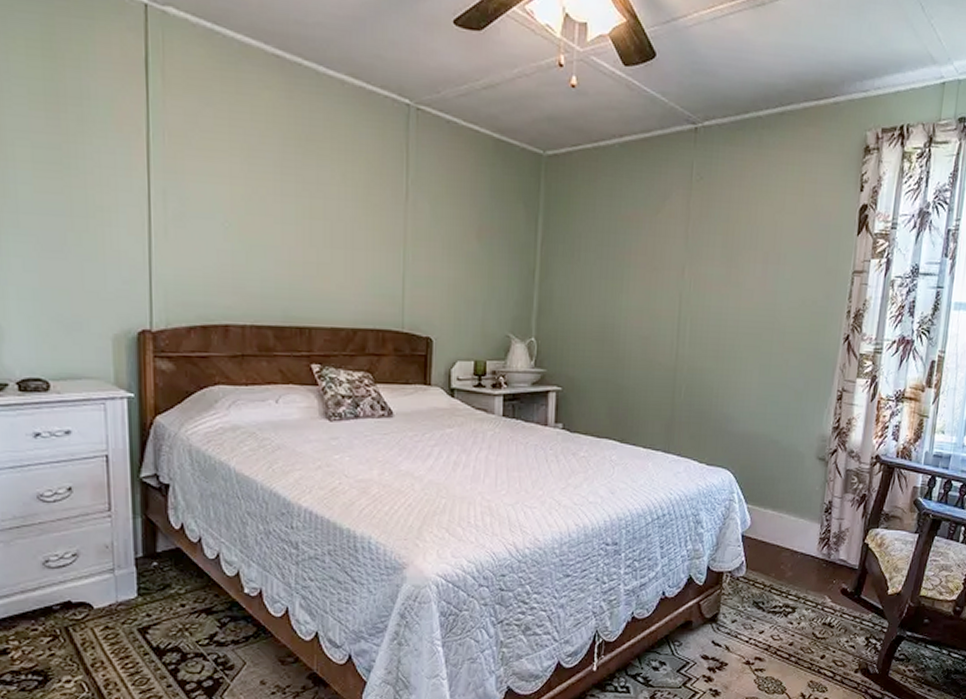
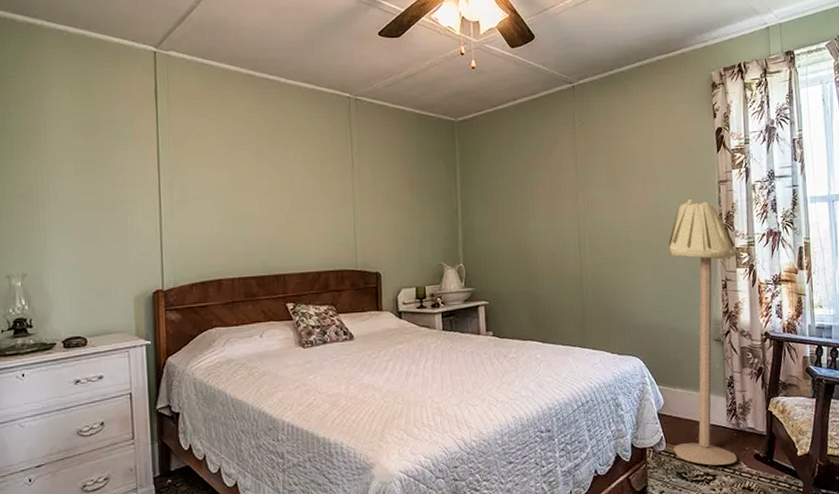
floor lamp: none [753,288,860,597] -> present [667,198,737,466]

